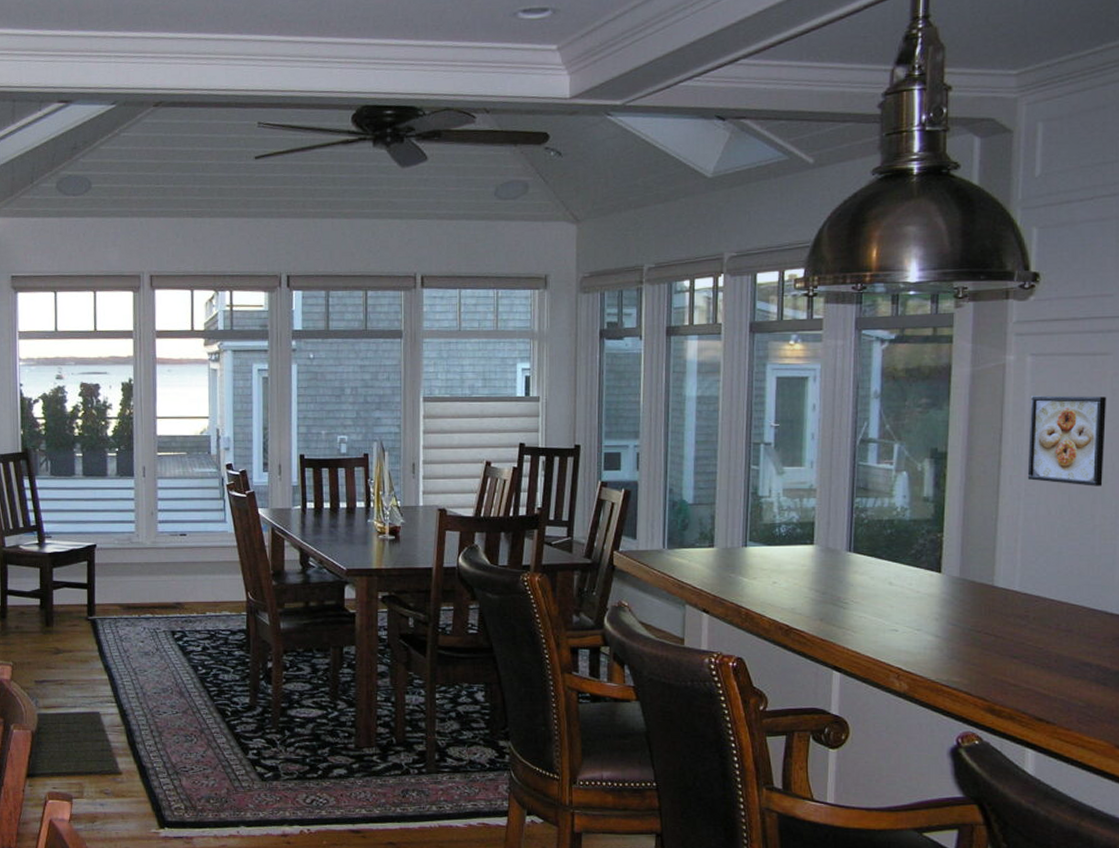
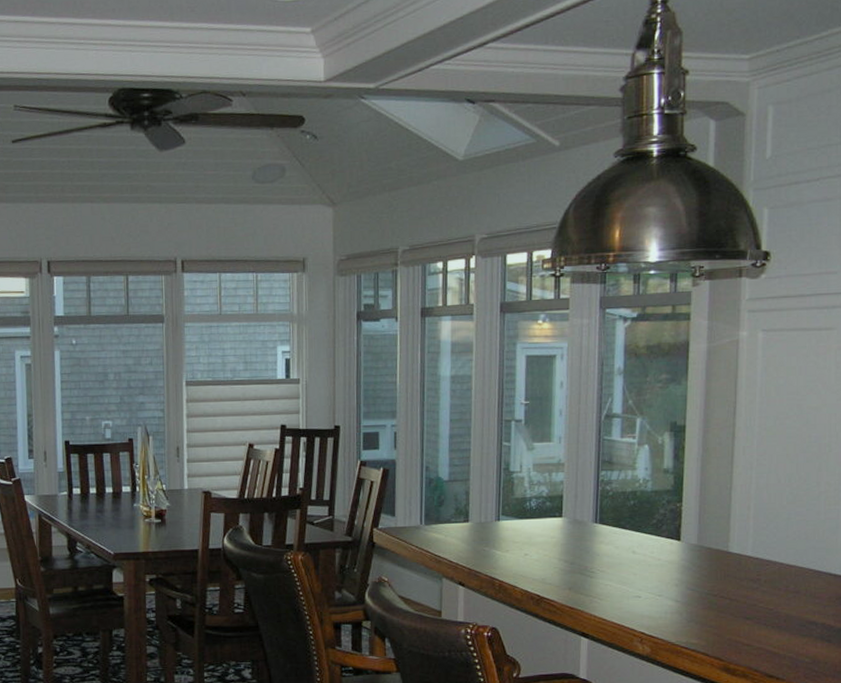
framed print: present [1027,395,1107,486] -> none [759,369,832,455]

